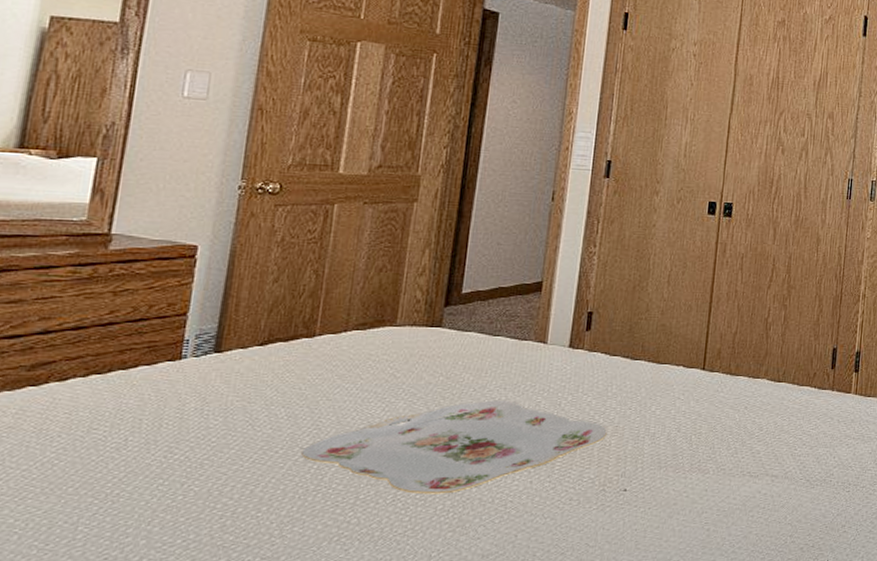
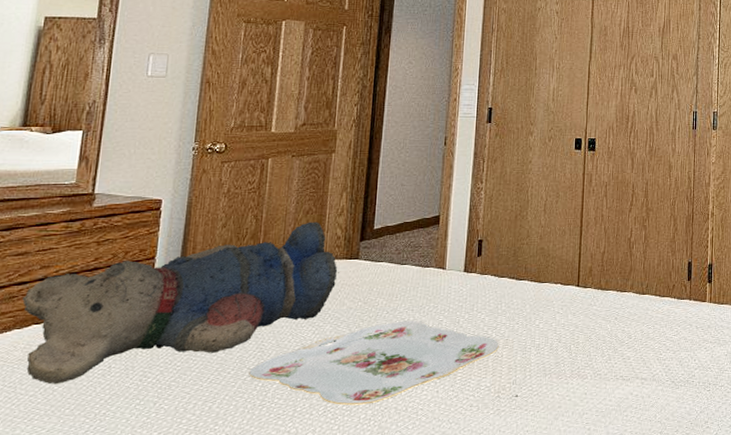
teddy bear: none [15,281,417,458] -> present [22,222,339,385]

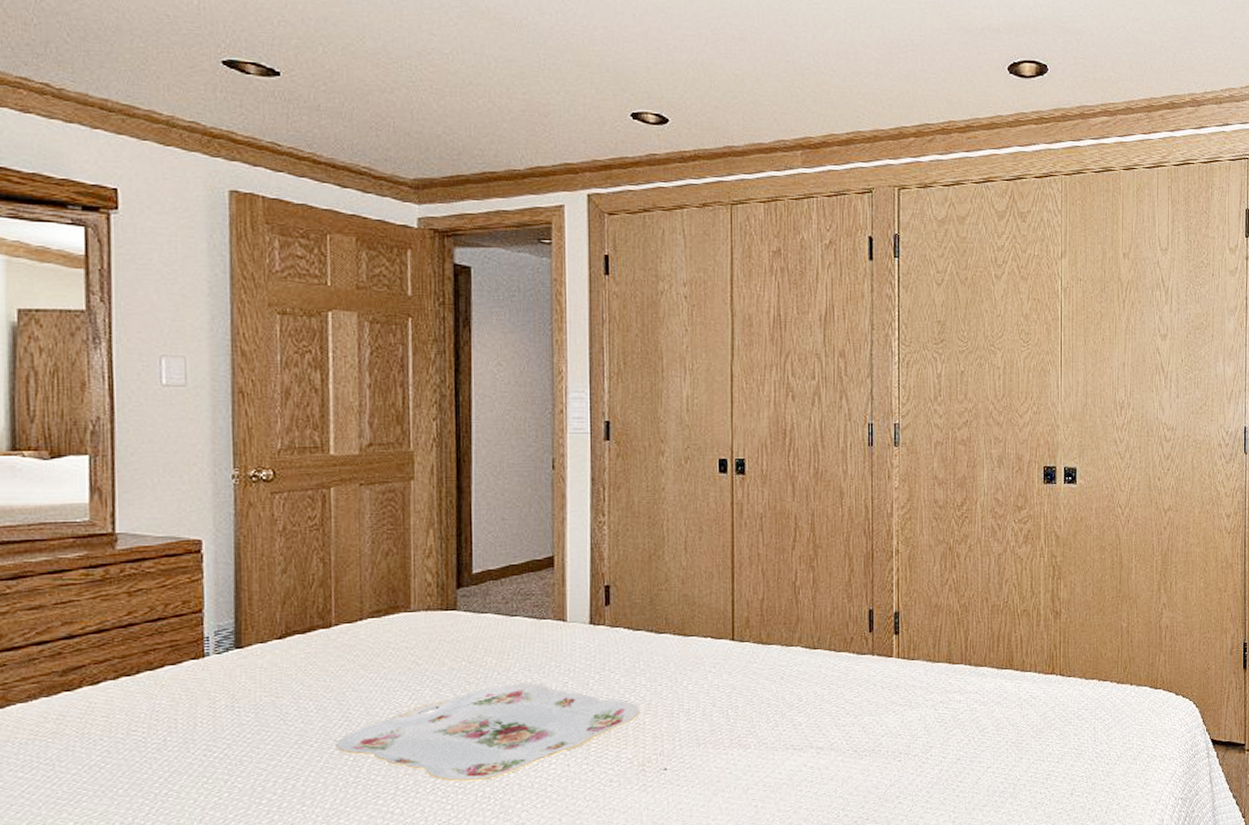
teddy bear: present [22,222,339,385] -> none [45,565,434,761]

